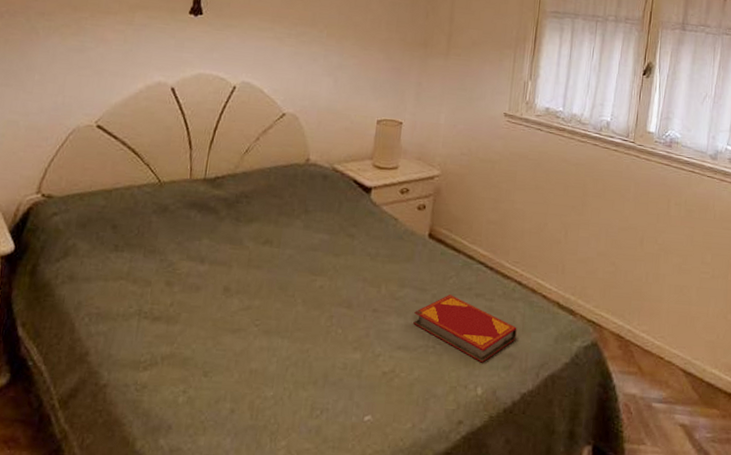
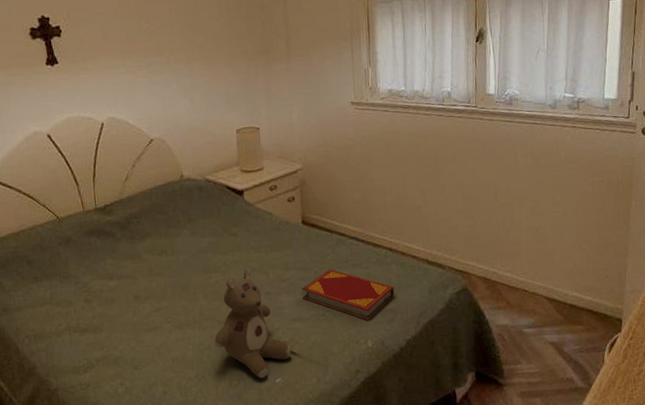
stuffed bear: none [303,276,390,413] -> present [215,267,292,379]

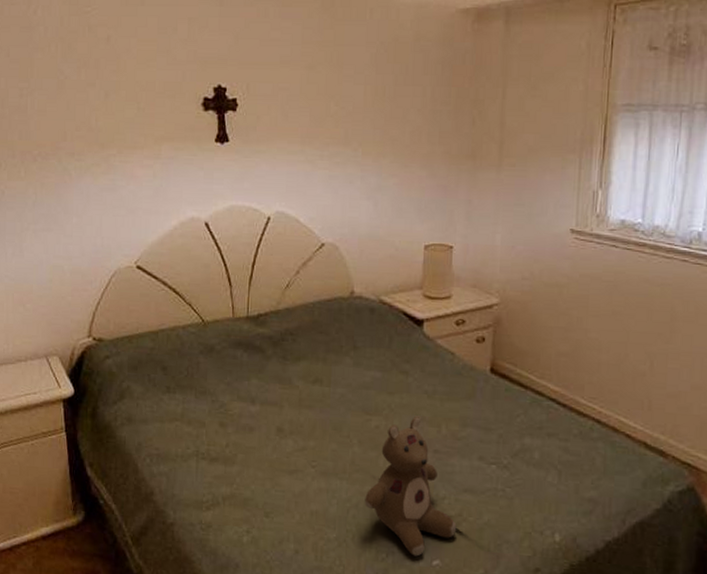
hardback book: present [302,269,395,321] -> none [479,434,598,508]

